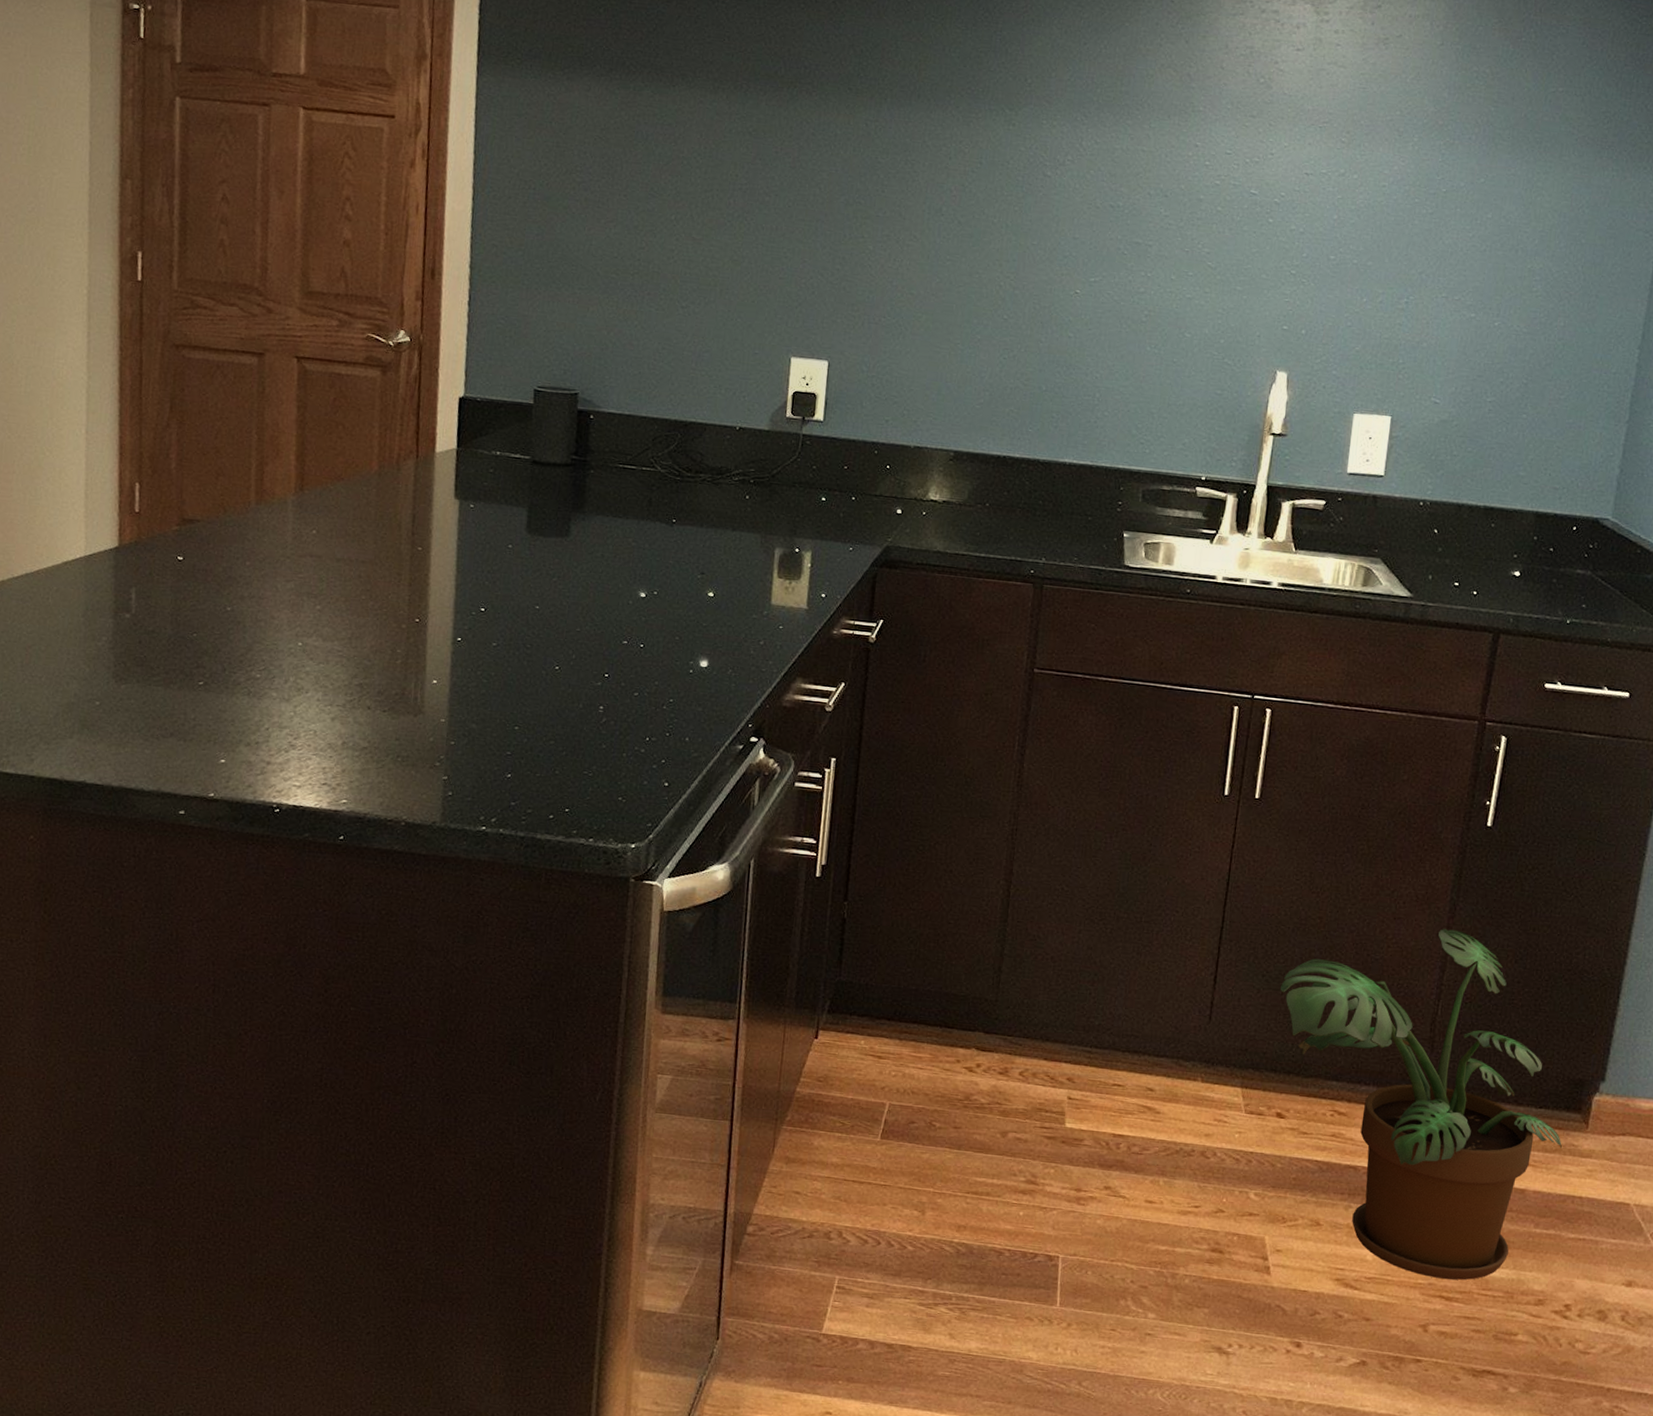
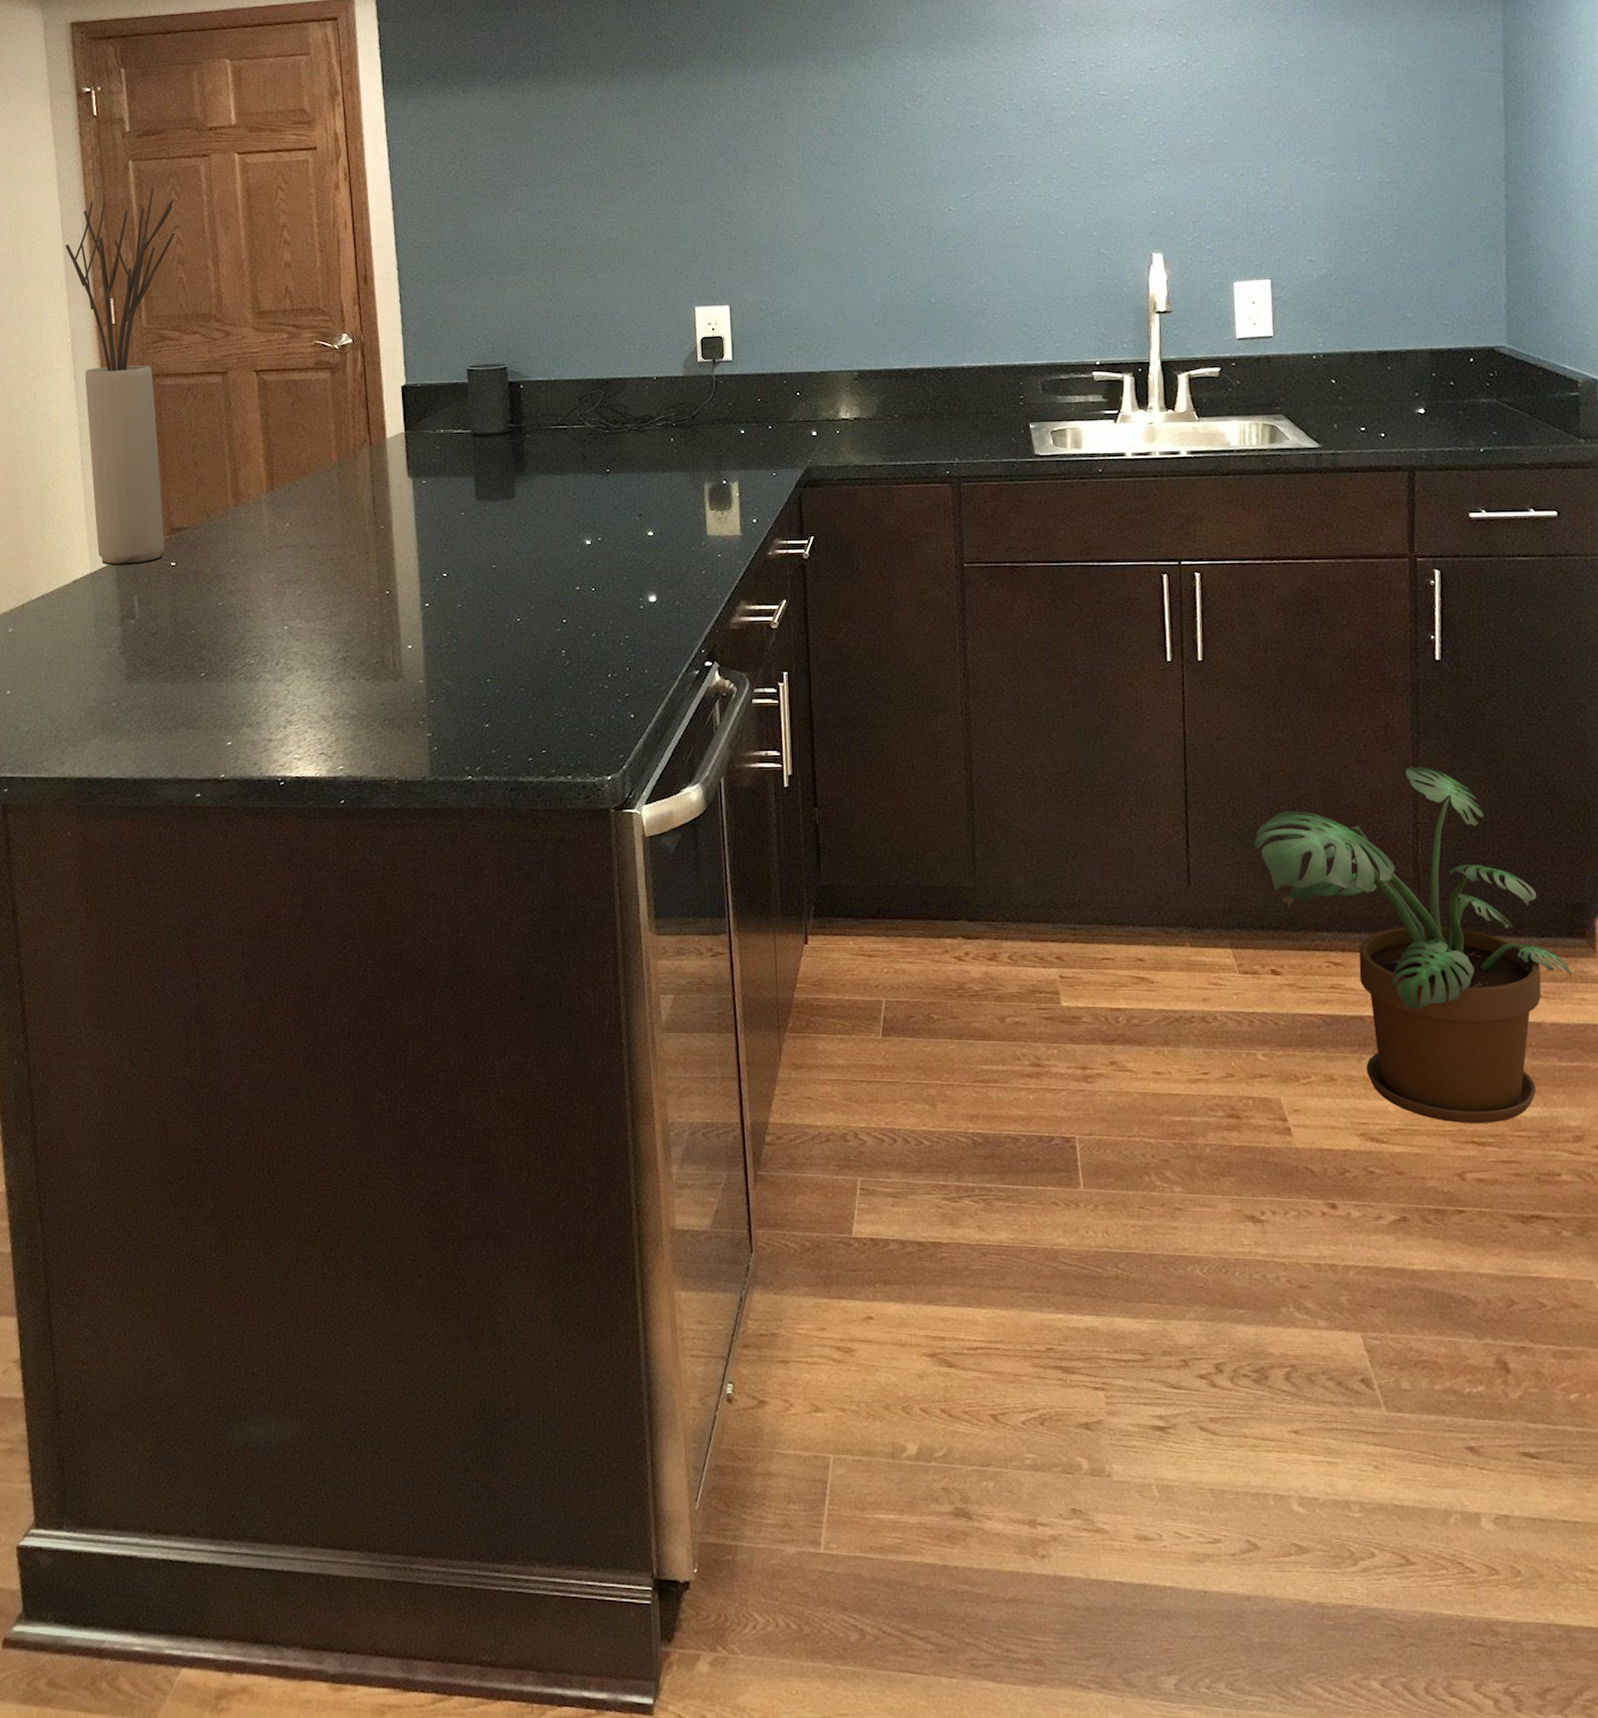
vase: none [92,131,223,554] -> present [66,187,175,566]

